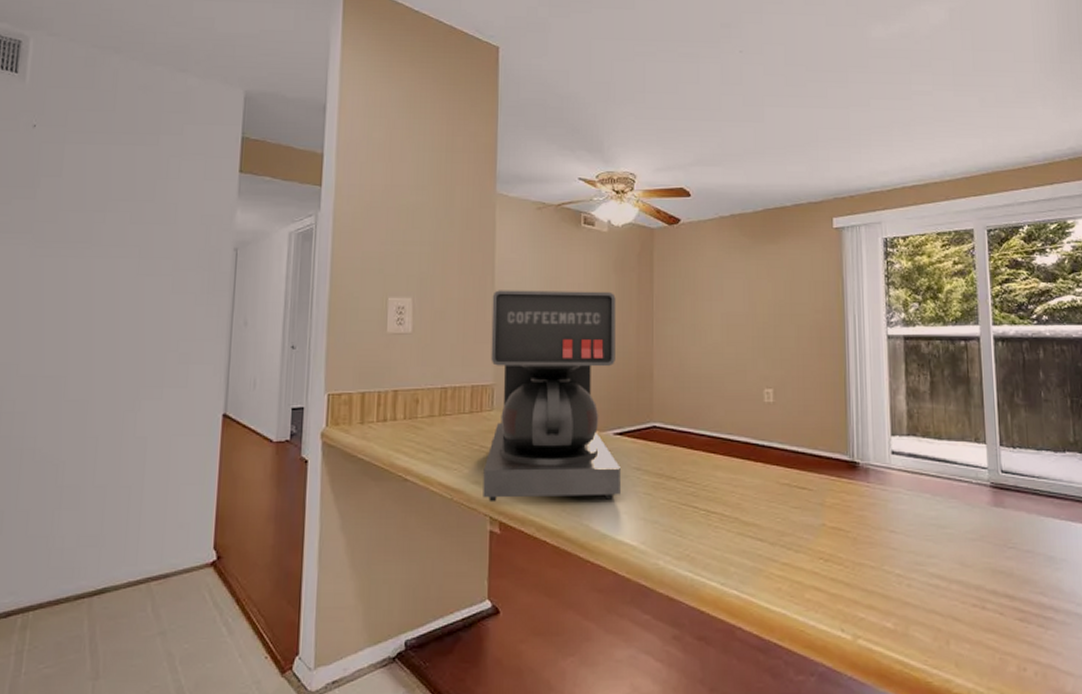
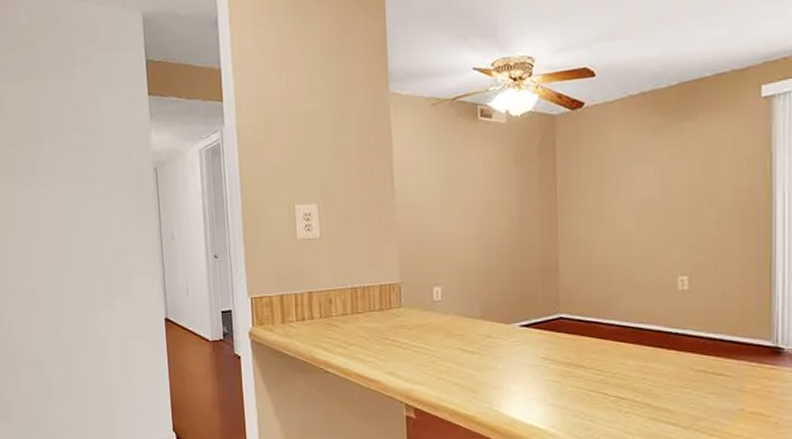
coffee maker: present [483,290,620,502] -> none [393,185,529,391]

